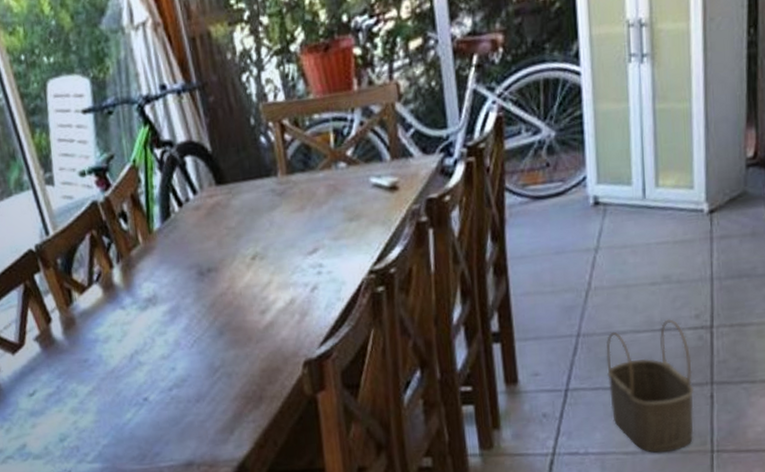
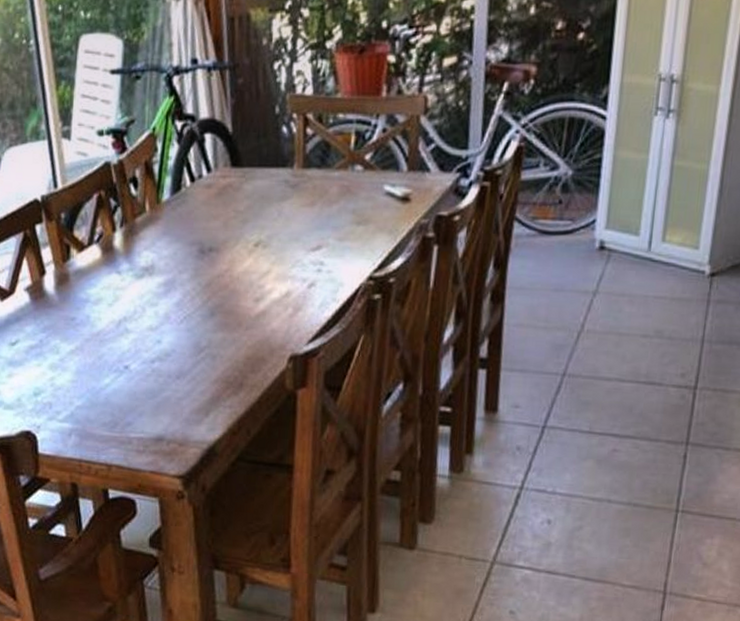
wicker basket: present [606,319,695,453] -> none [584,373,671,504]

